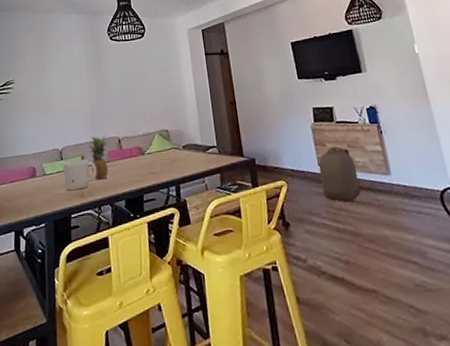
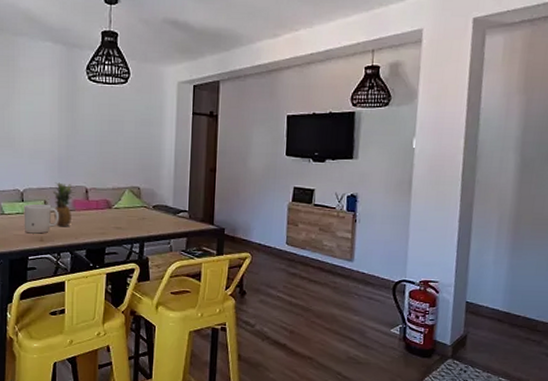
backpack: present [318,146,361,202] -> none [284,228,322,281]

